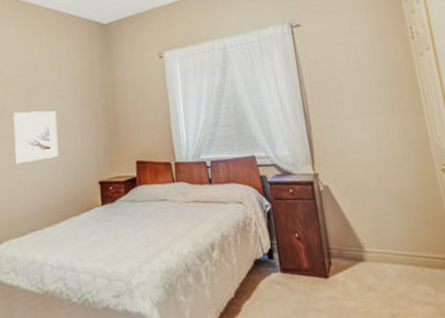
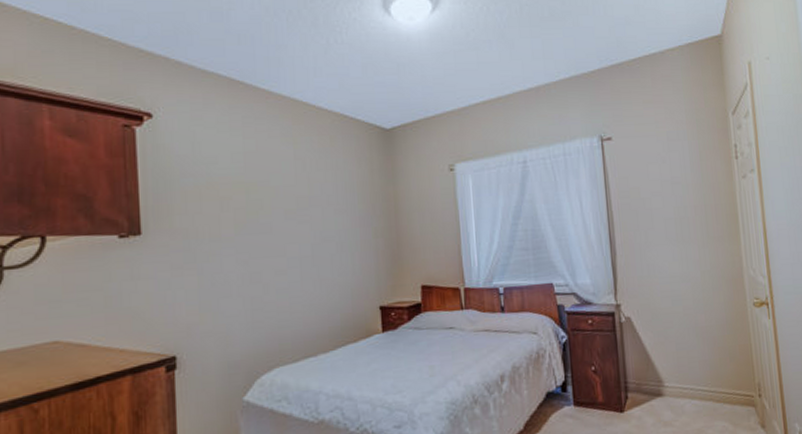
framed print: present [13,111,59,164] -> none [282,226,335,285]

